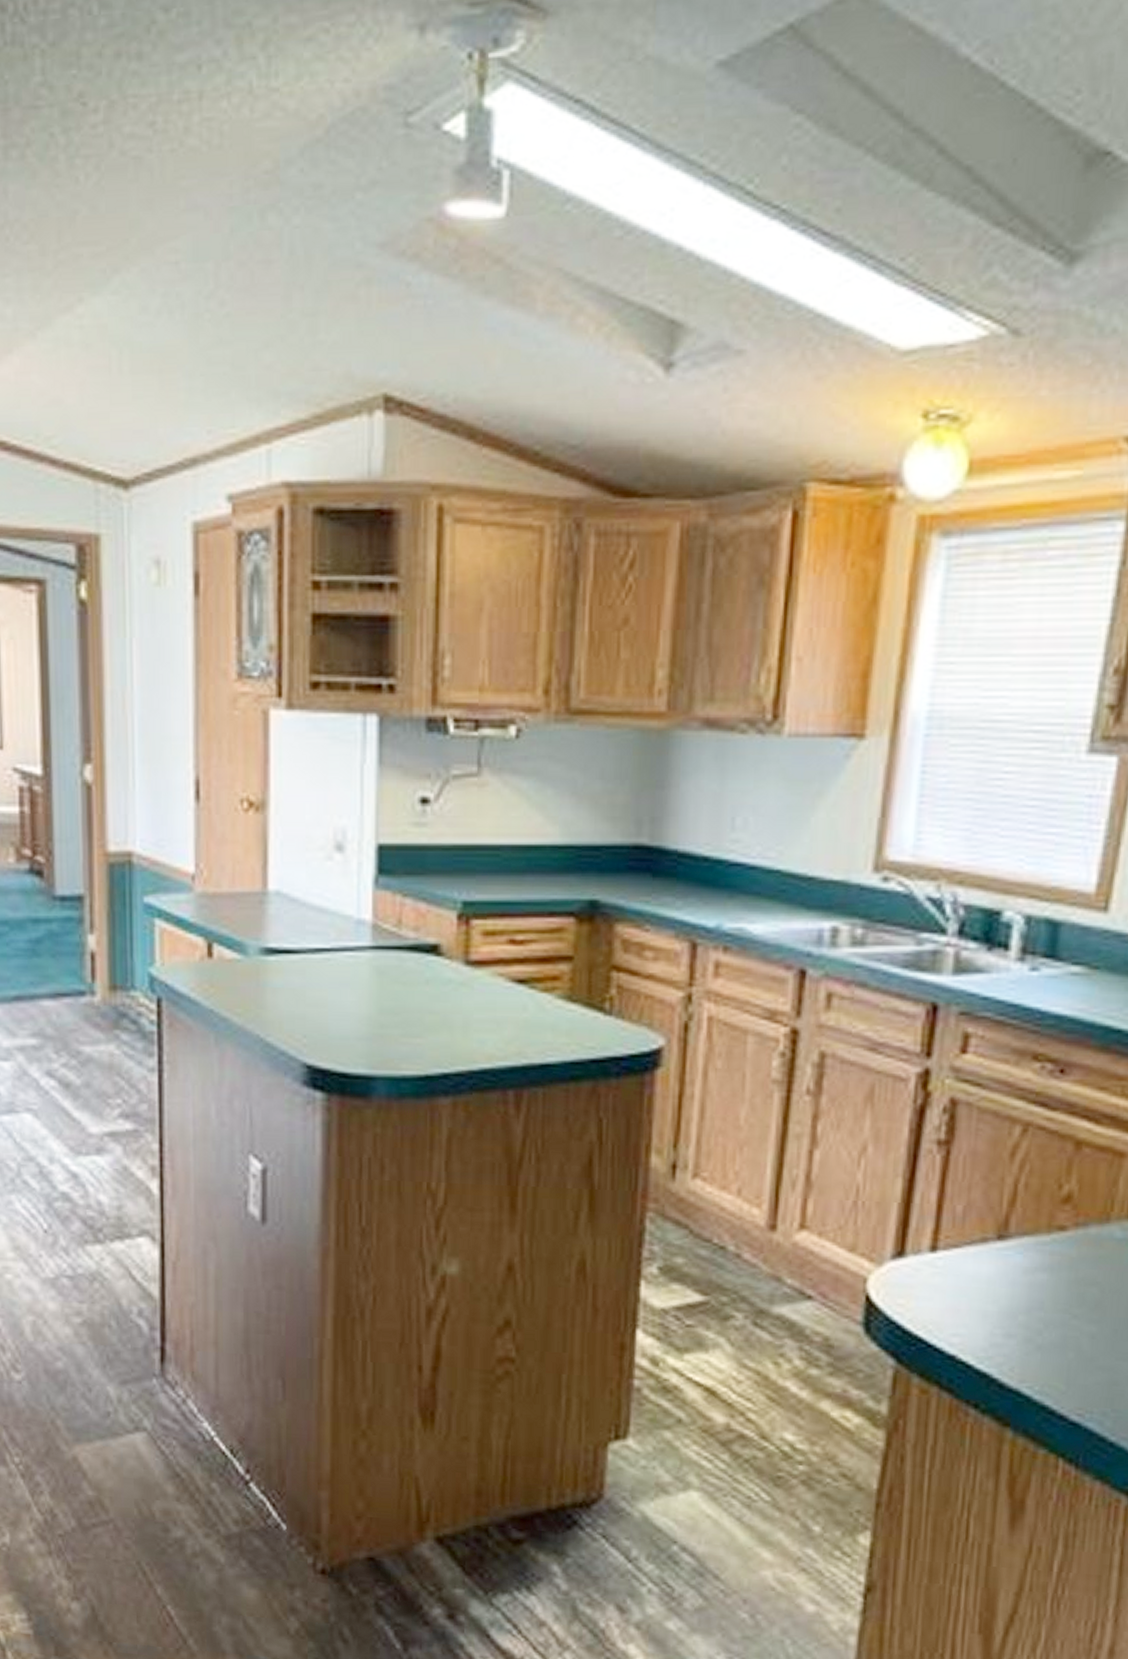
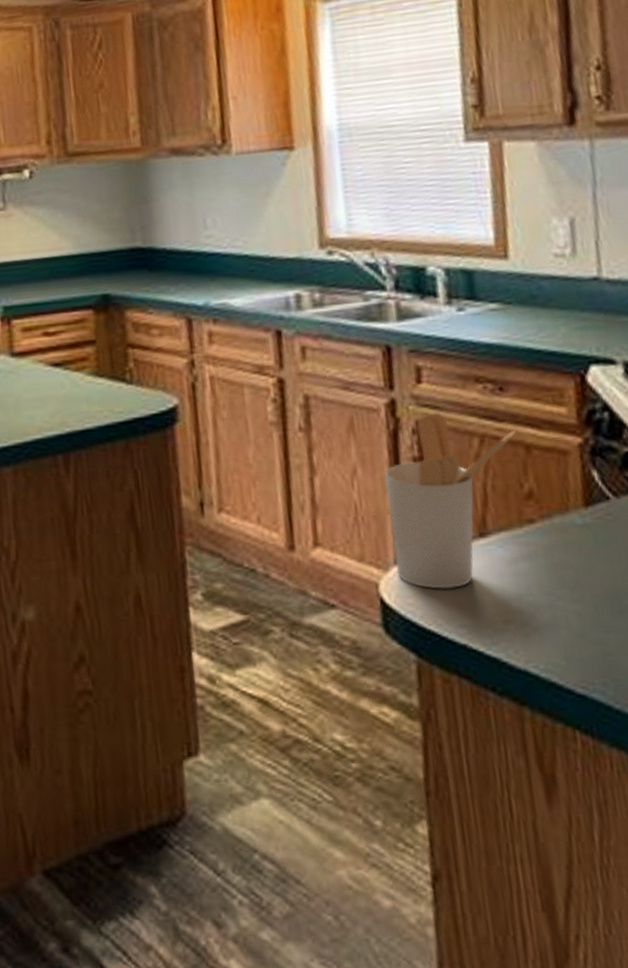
utensil holder: none [891,1091,1070,1294] -> present [384,413,517,590]

